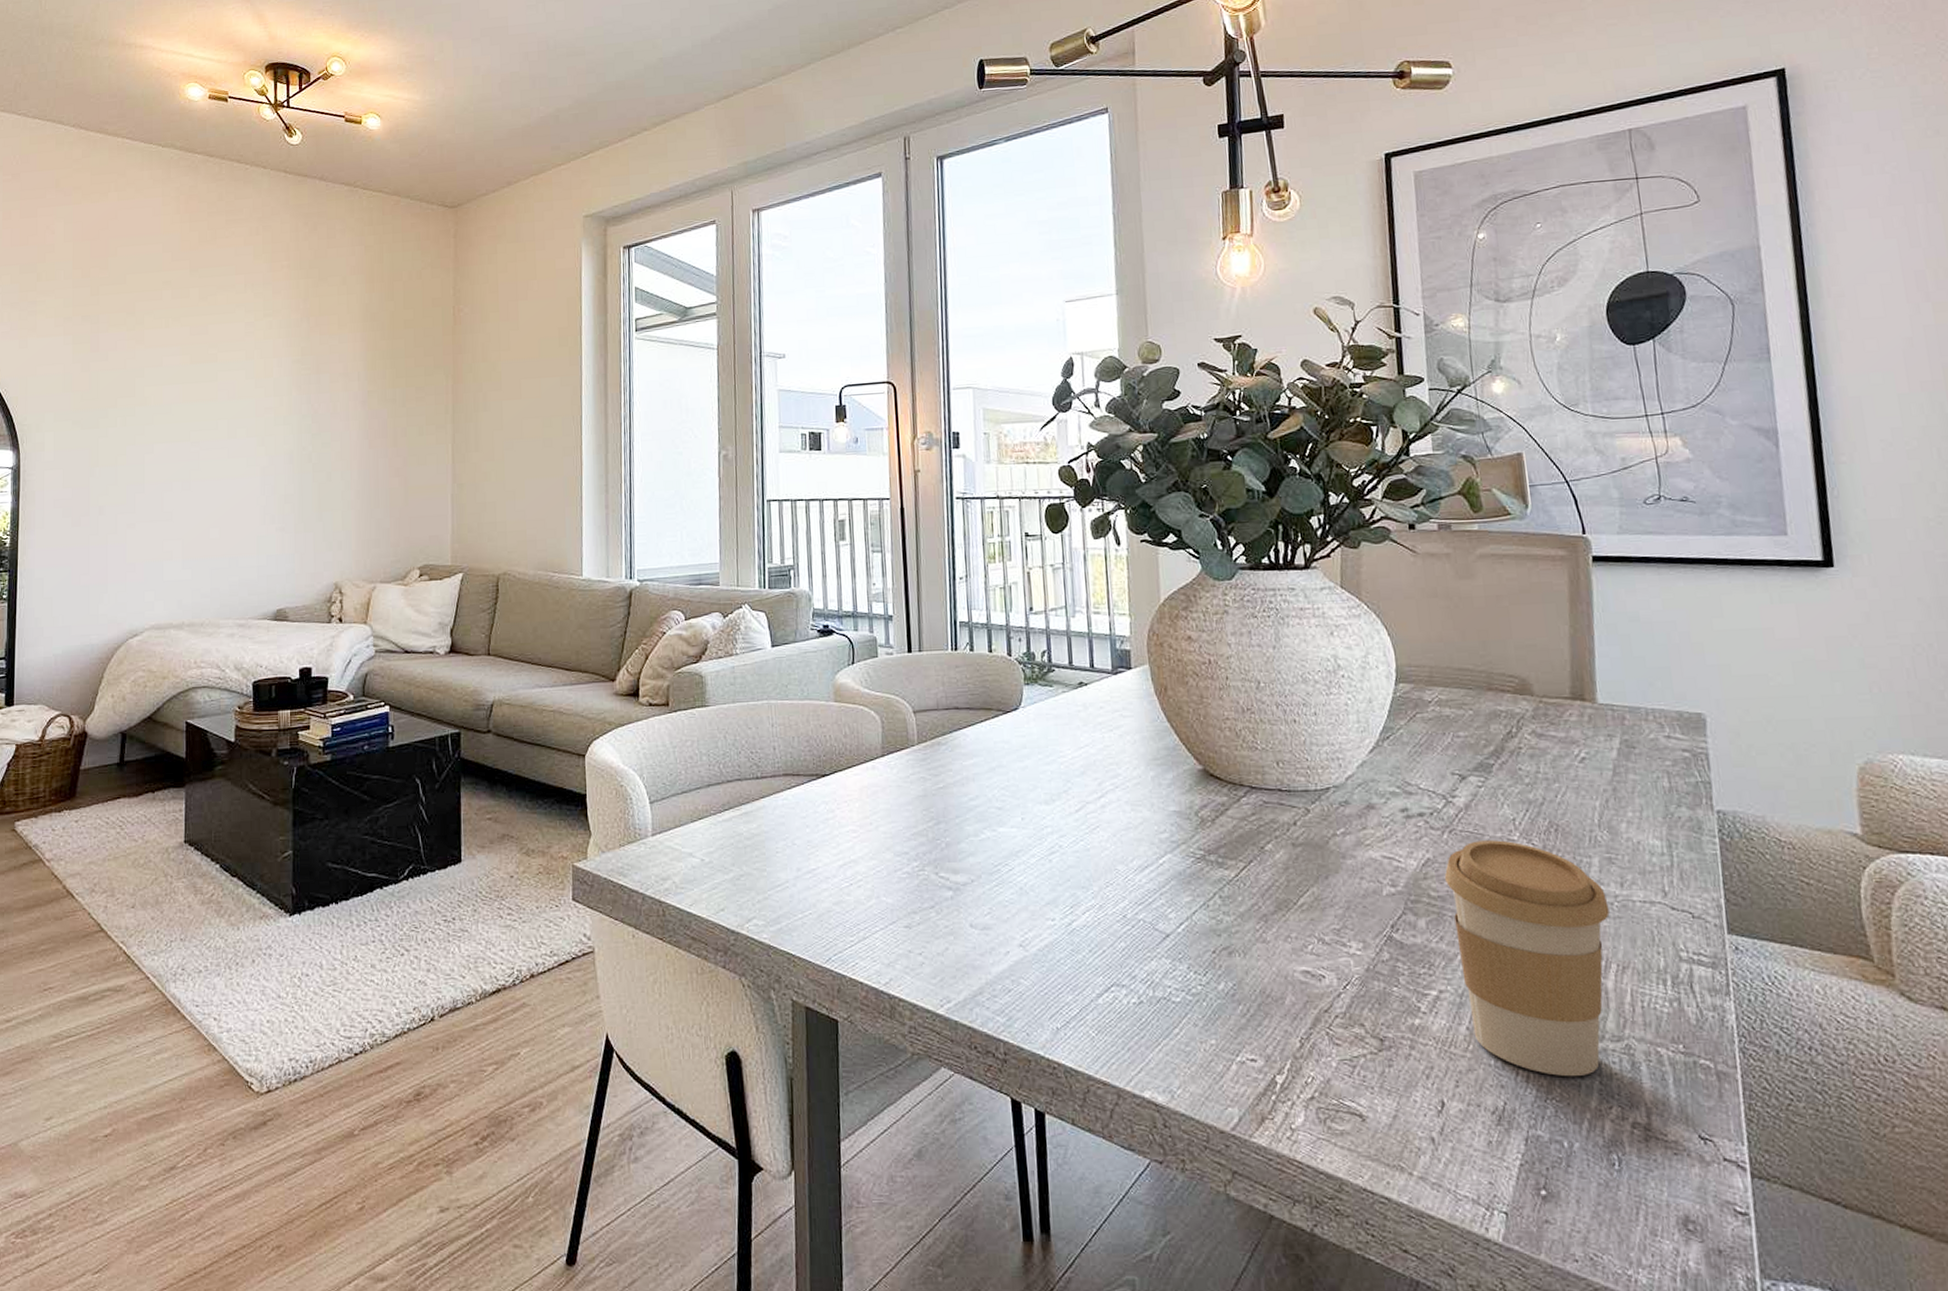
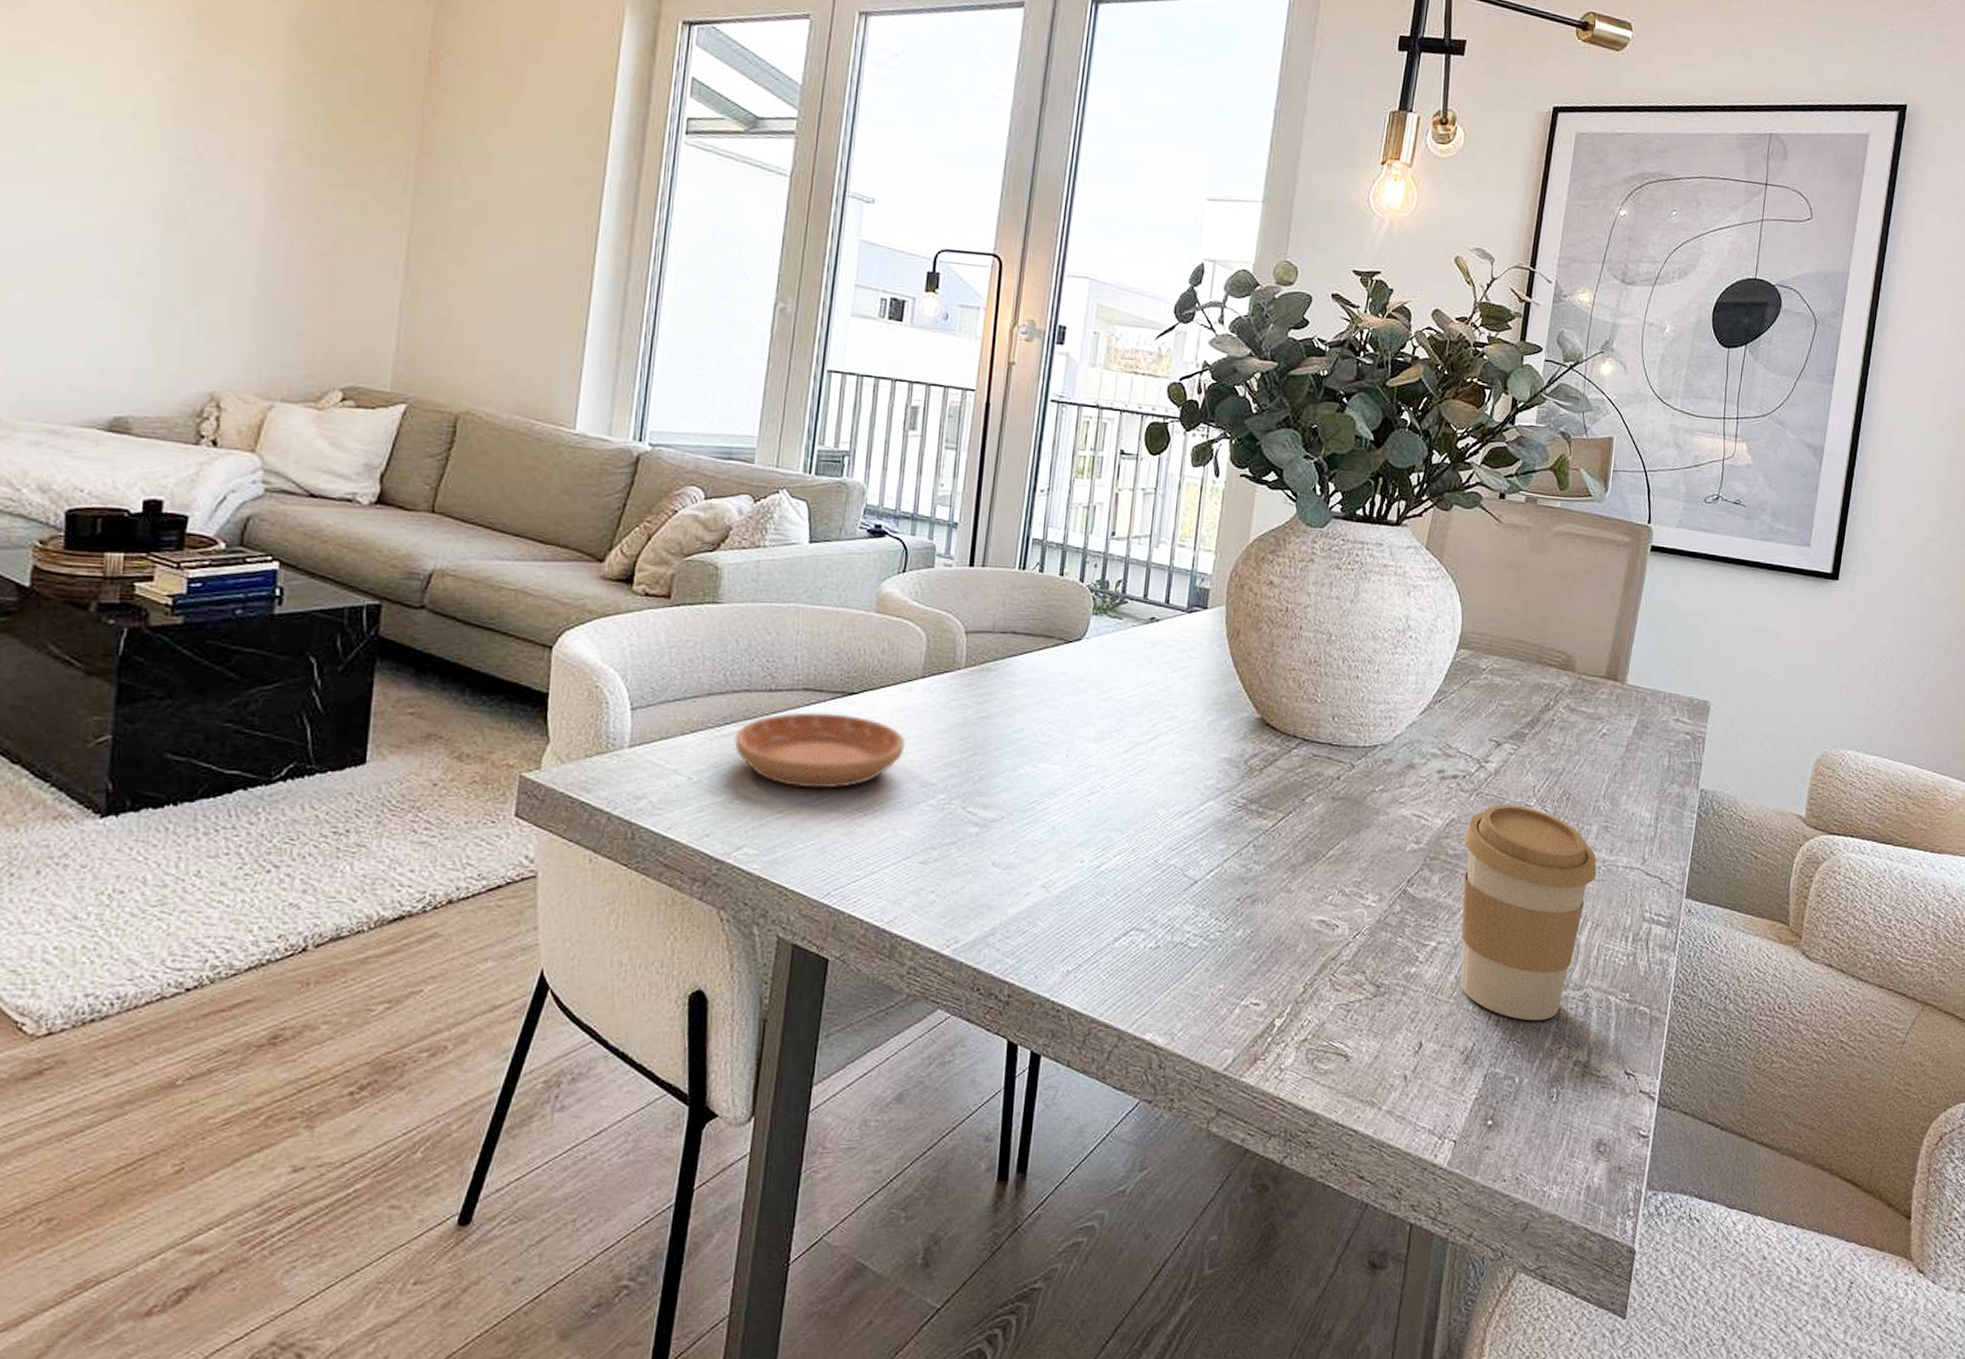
saucer: none [734,794,877,863] -> present [734,712,906,789]

